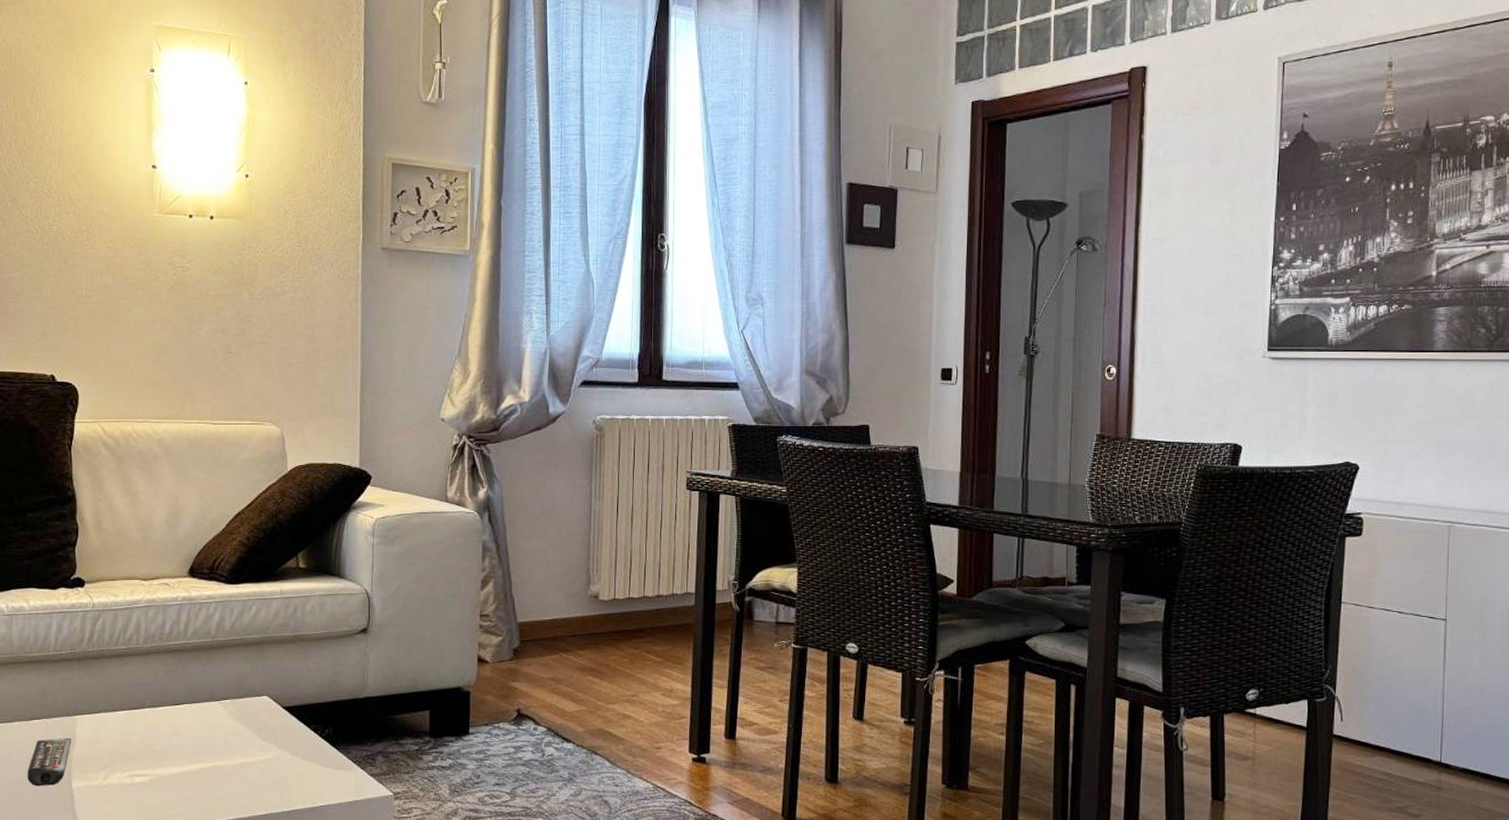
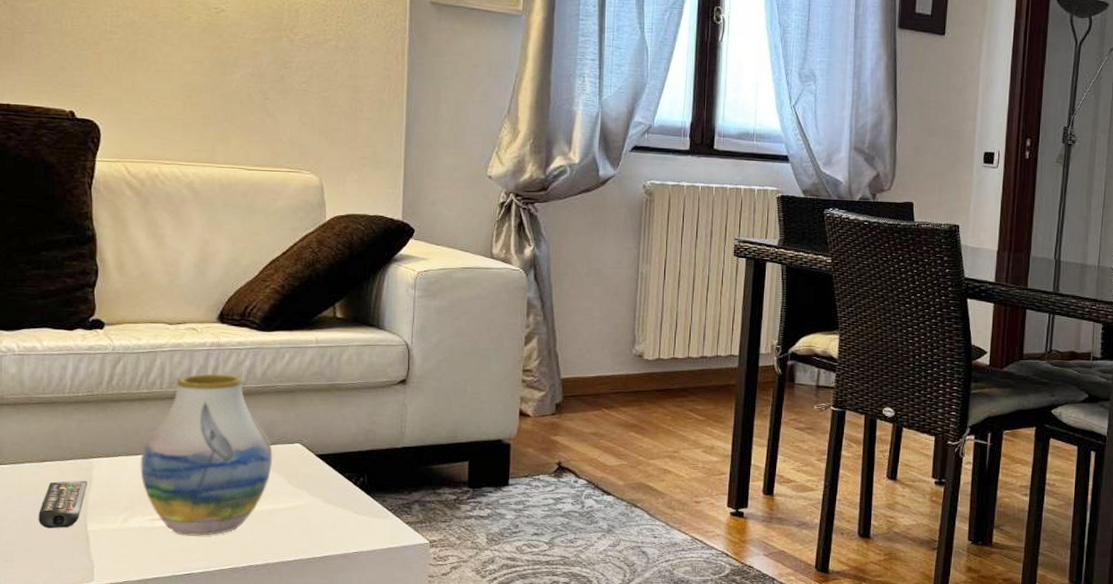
vase: none [119,628,243,791] -> present [140,373,273,536]

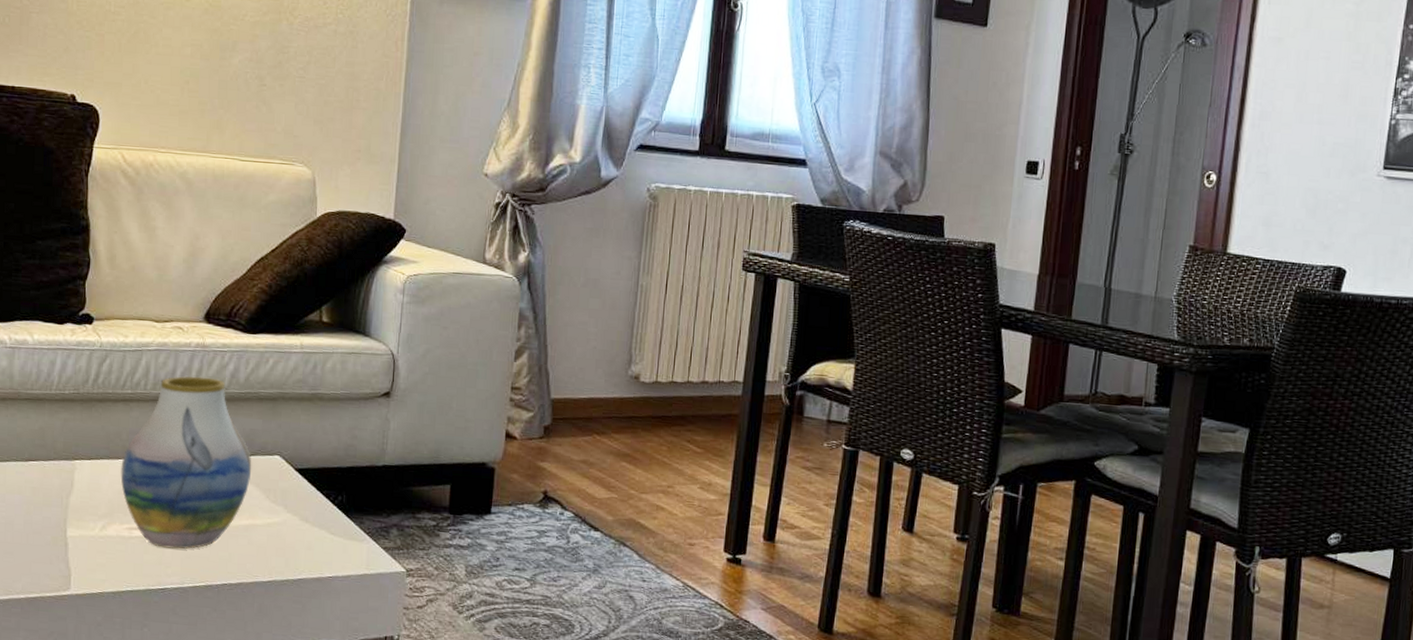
remote control: present [38,480,88,529] -> none [20,482,70,532]

